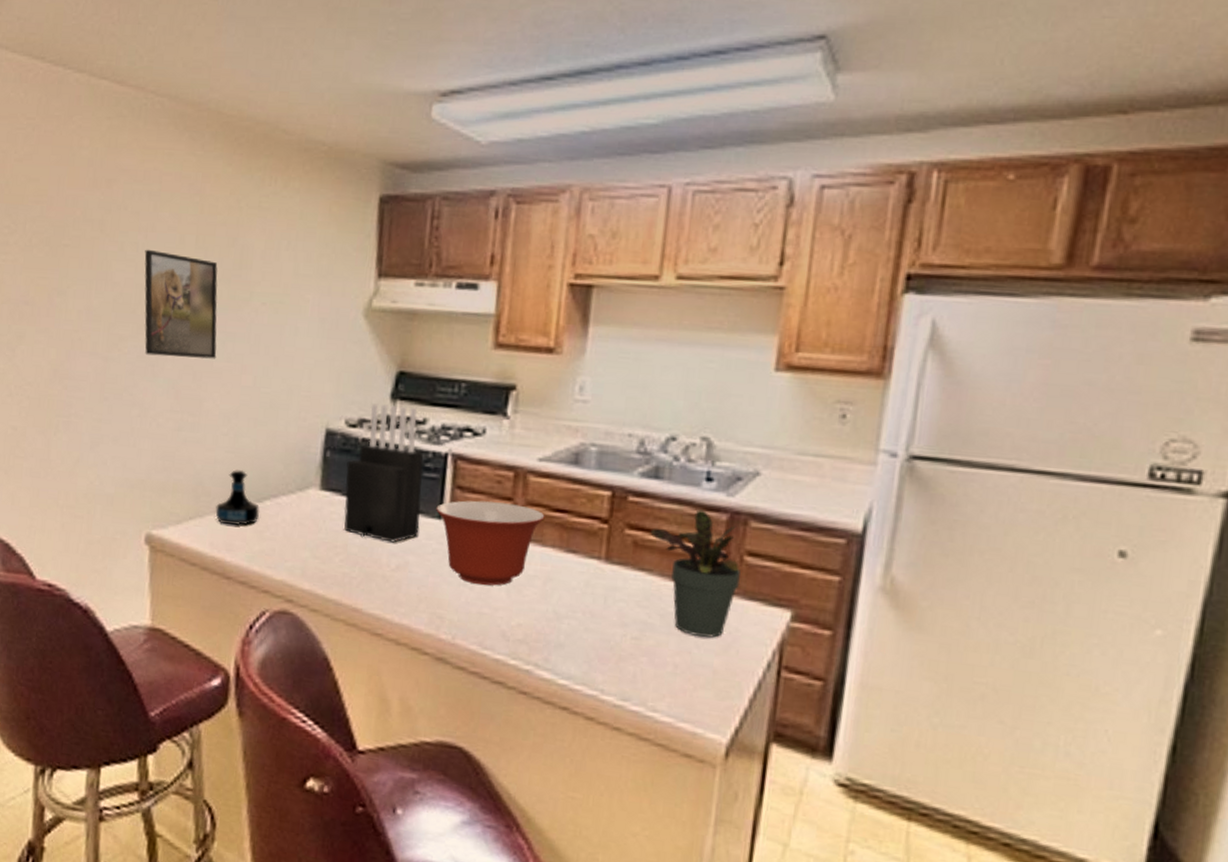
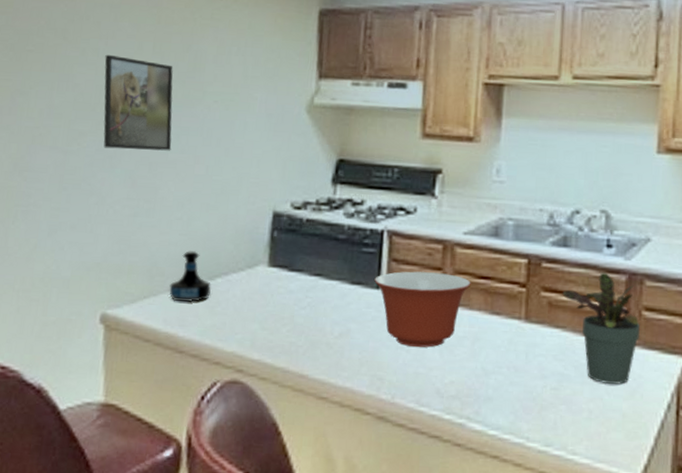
knife block: present [344,403,424,543] -> none [290,188,363,312]

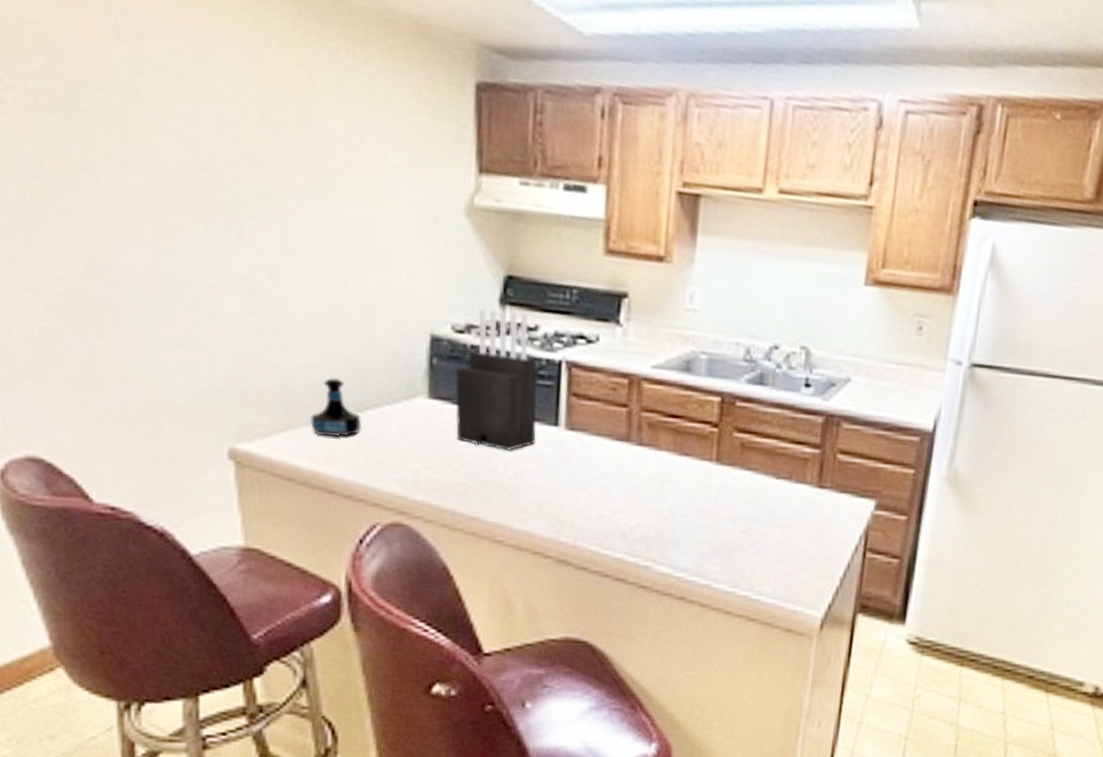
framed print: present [103,54,173,151] -> none [195,122,297,256]
knife block: none [290,188,363,312] -> present [455,308,538,451]
mixing bowl: present [374,271,471,348] -> none [552,407,659,490]
potted plant: present [562,272,641,384] -> none [756,413,834,527]

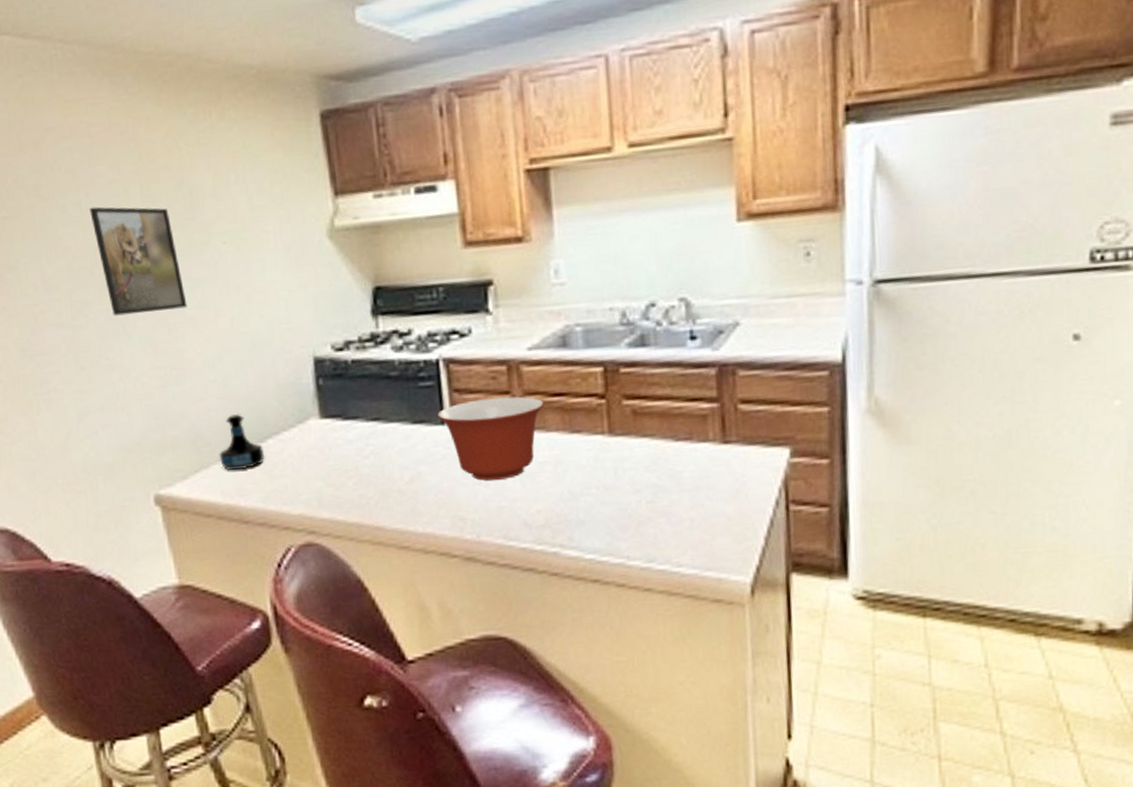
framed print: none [195,122,297,256] -> present [89,206,188,316]
knife block: present [455,308,538,451] -> none [341,319,426,458]
mixing bowl: none [552,407,659,490] -> present [437,396,544,481]

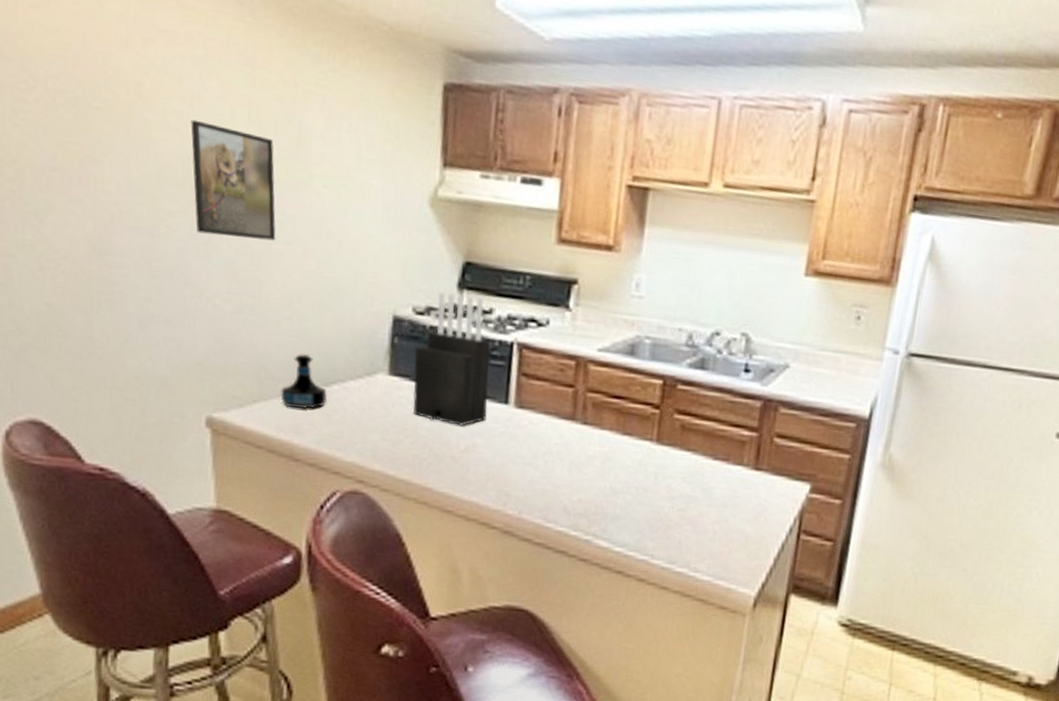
knife block: none [341,319,426,458] -> present [413,292,491,426]
mixing bowl: present [437,396,544,481] -> none [502,387,604,466]

